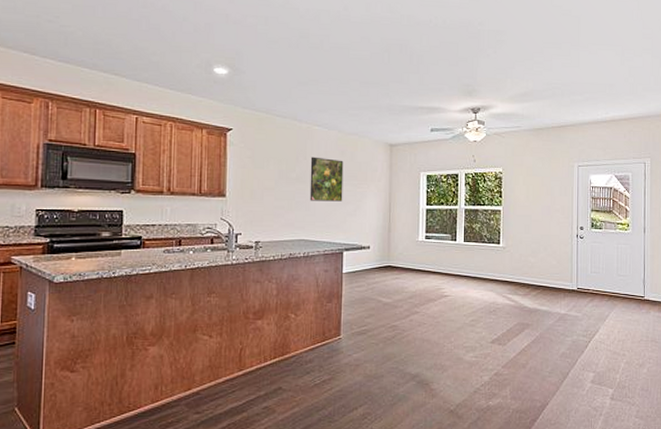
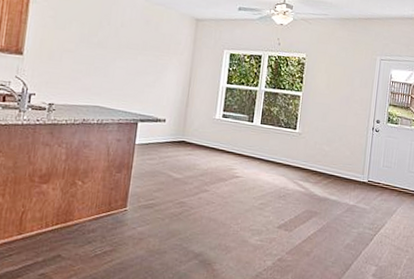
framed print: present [309,156,344,202] -> none [109,23,148,72]

